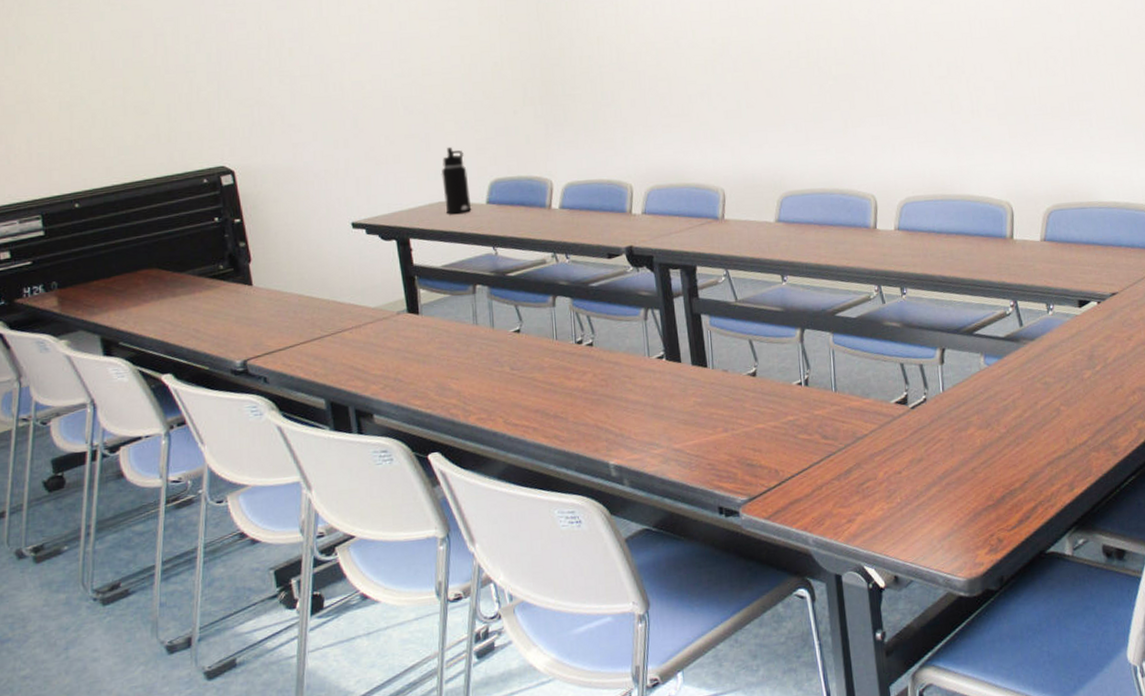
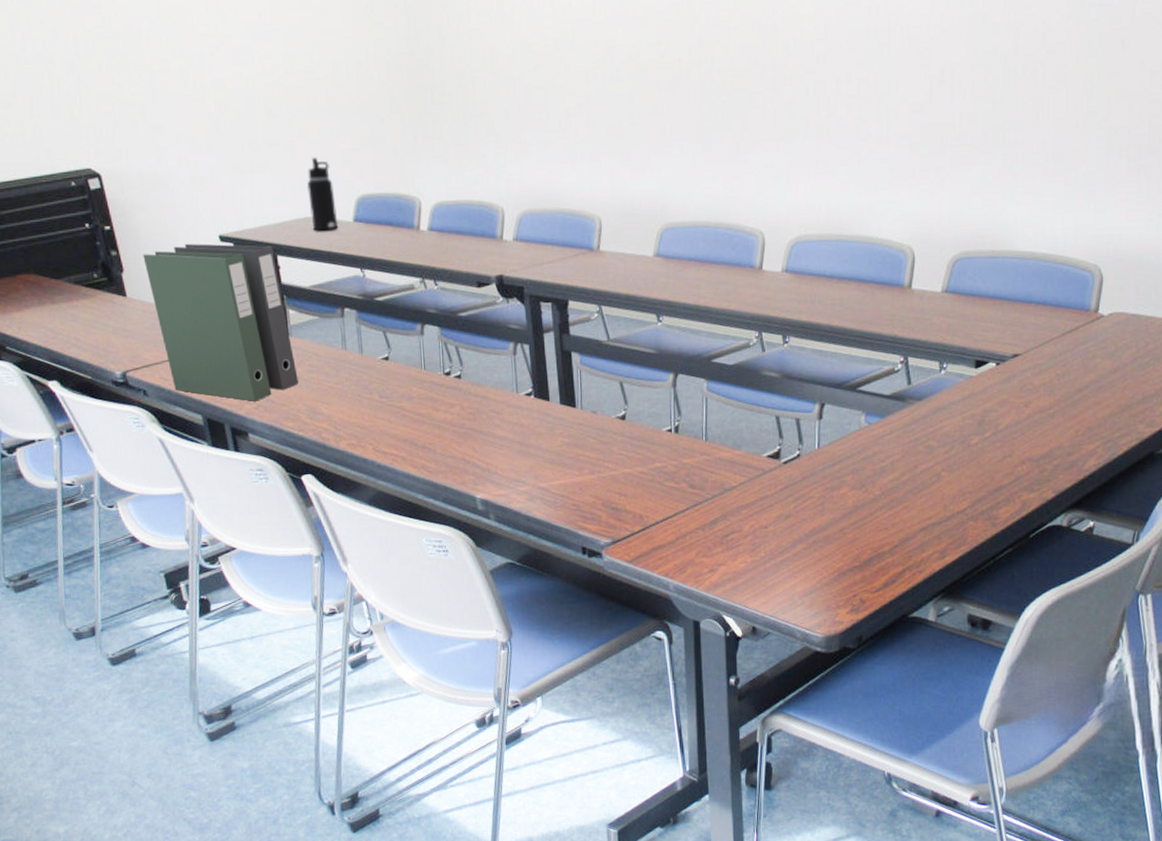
binder: none [272,230,428,382] -> present [143,244,299,401]

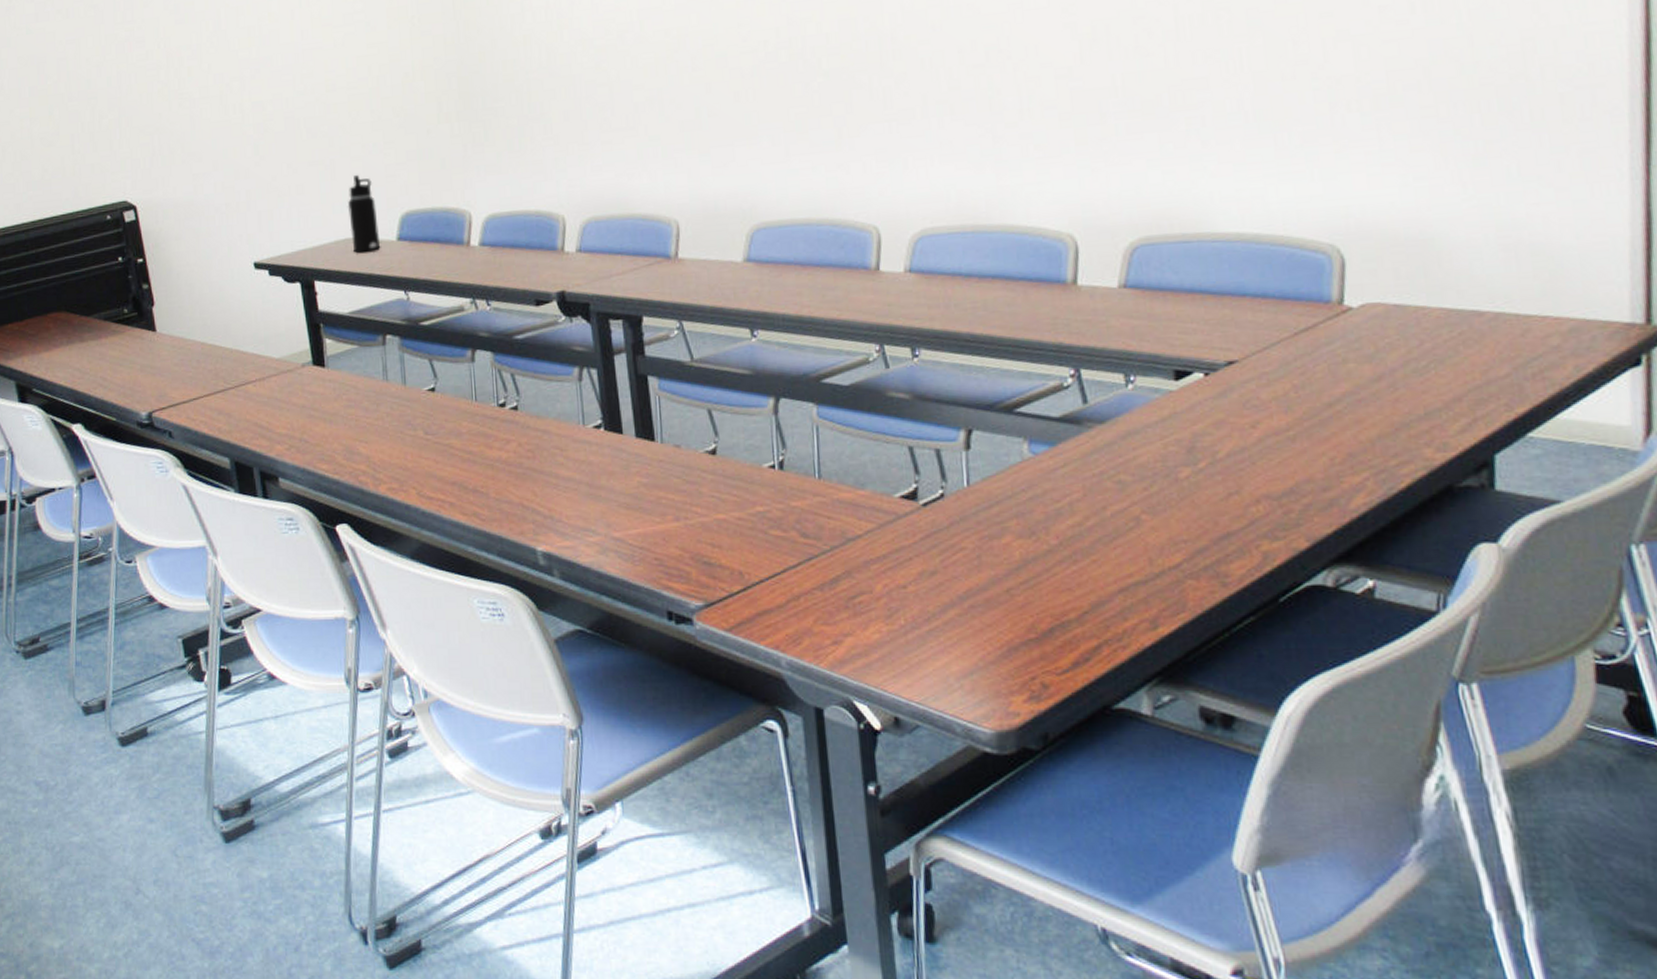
binder: present [143,244,299,401] -> none [175,271,335,442]

